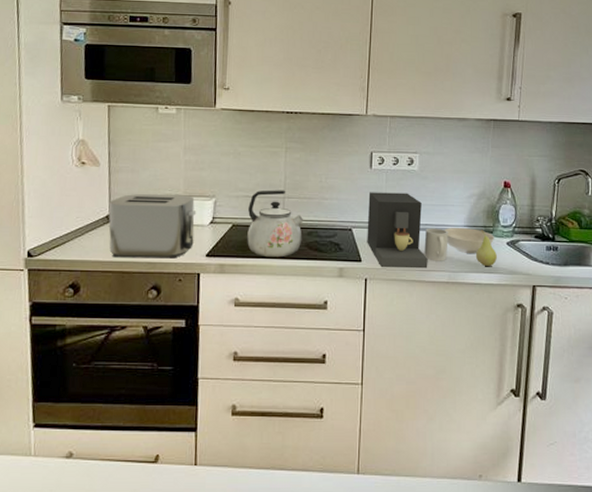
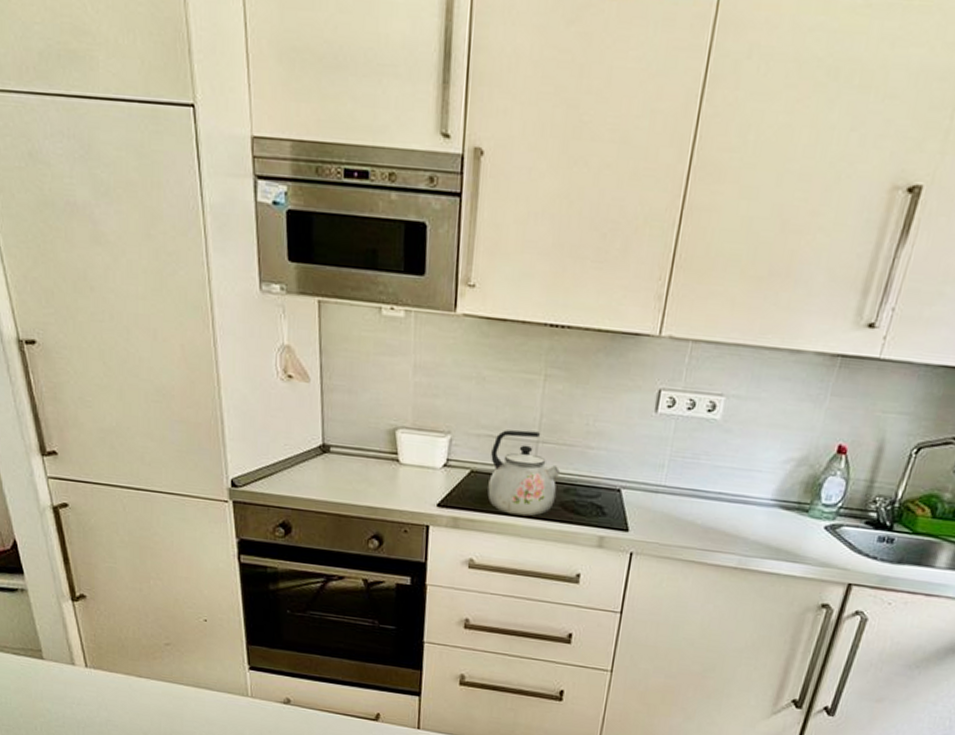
toaster: present [108,194,197,259] -> none [321,421,427,505]
coffee maker: present [367,192,428,269] -> none [638,444,719,549]
mug: present [424,228,448,261] -> none [711,497,748,542]
bowl: present [443,227,495,254] -> none [742,499,810,537]
fruit: present [475,230,497,267] -> none [778,506,808,555]

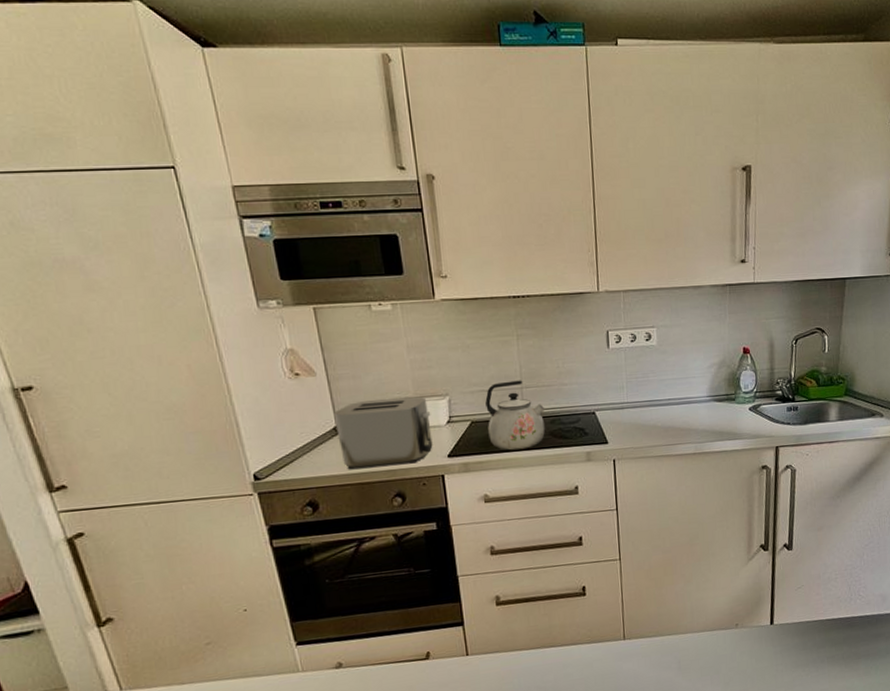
toaster: none [321,421,427,505] -> present [334,396,433,470]

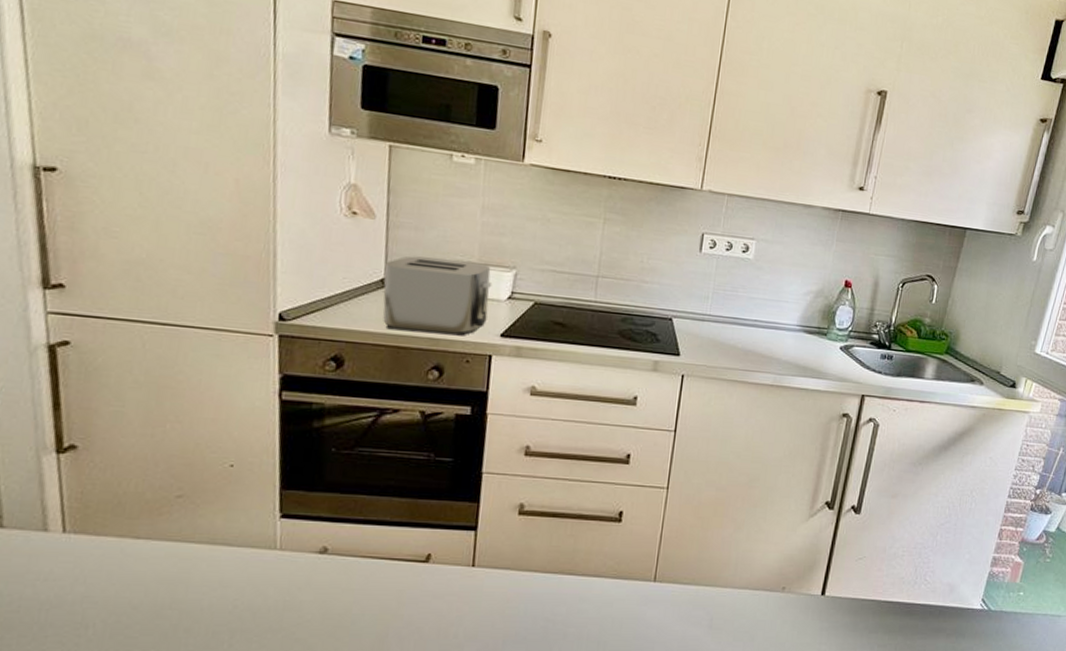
kettle: present [485,380,546,451] -> none [550,266,619,344]

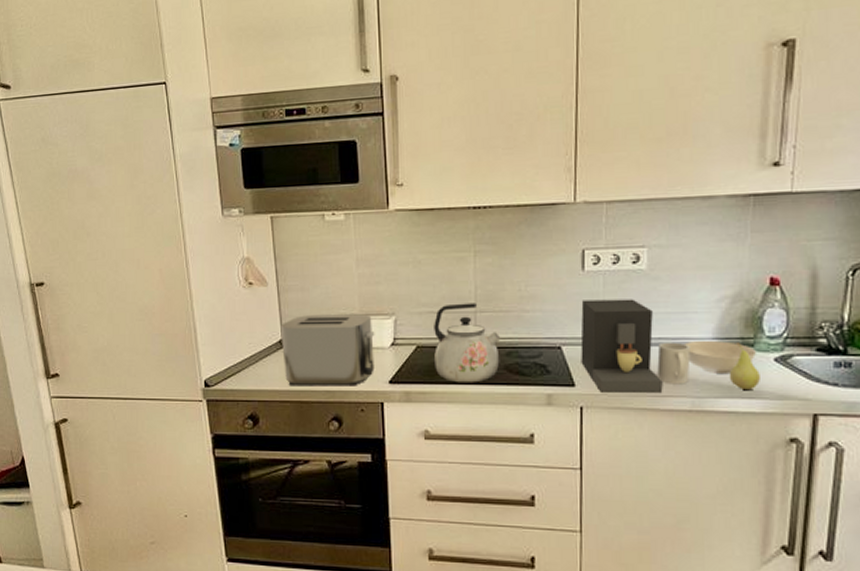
kettle: none [550,266,619,344] -> present [434,303,501,383]
coffee maker: none [688,278,754,369] -> present [580,299,663,394]
mug: none [750,324,779,362] -> present [657,342,691,384]
bowl: none [774,325,829,357] -> present [683,340,757,375]
fruit: none [805,331,828,372] -> present [729,343,760,391]

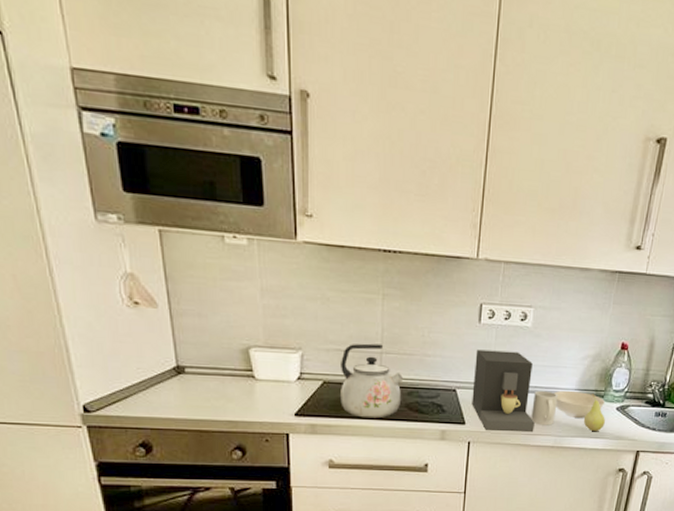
toaster: present [280,314,375,386] -> none [175,343,281,417]

